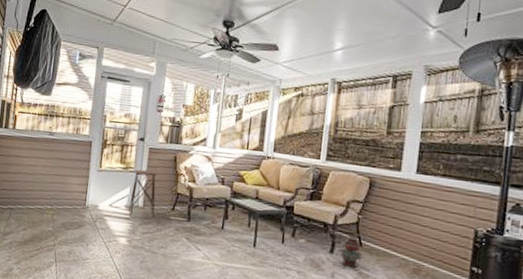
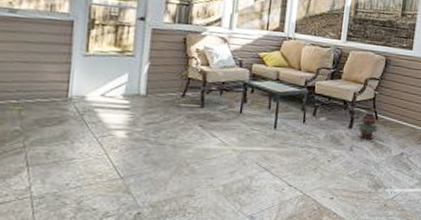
side table: present [129,169,157,217] -> none [127,53,163,107]

